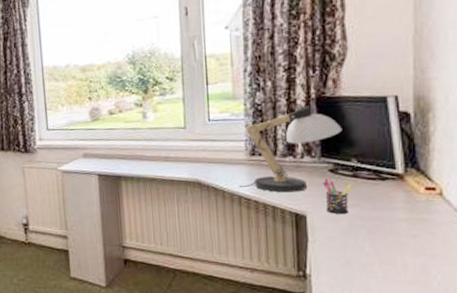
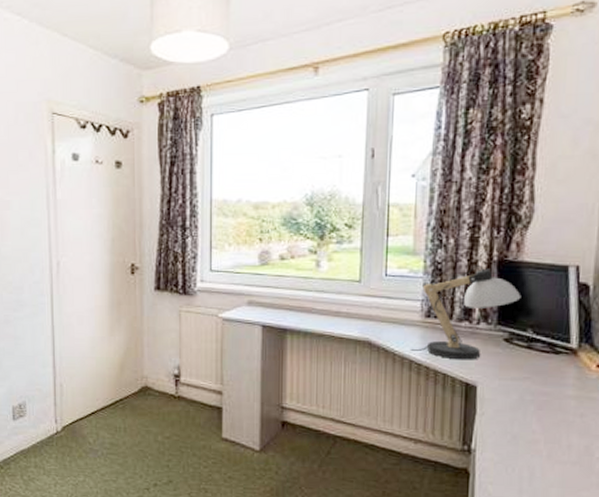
pen holder: present [323,179,352,215] -> none [497,348,526,388]

